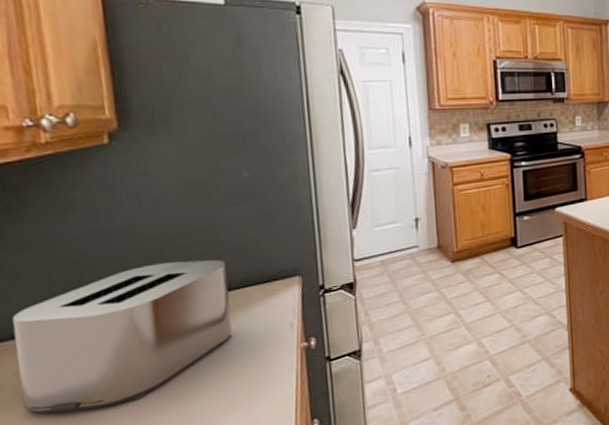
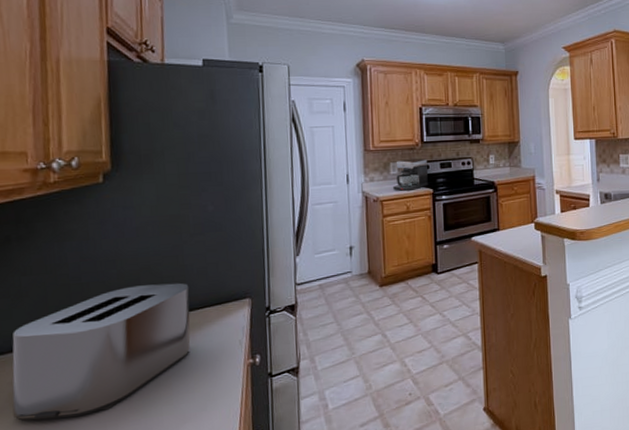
coffee maker: none [464,118,505,157] -> present [393,158,428,192]

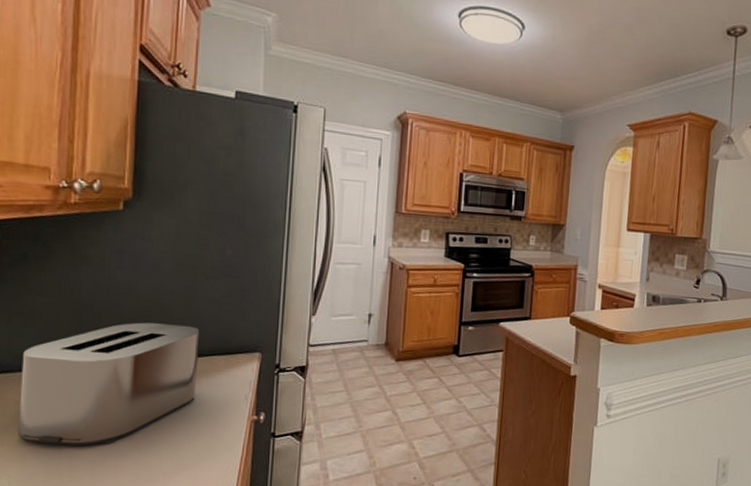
coffee maker: present [393,158,428,192] -> none [422,227,462,264]

